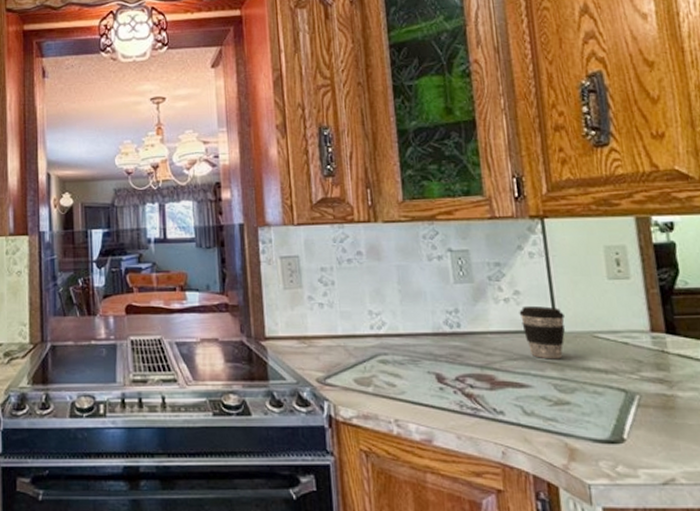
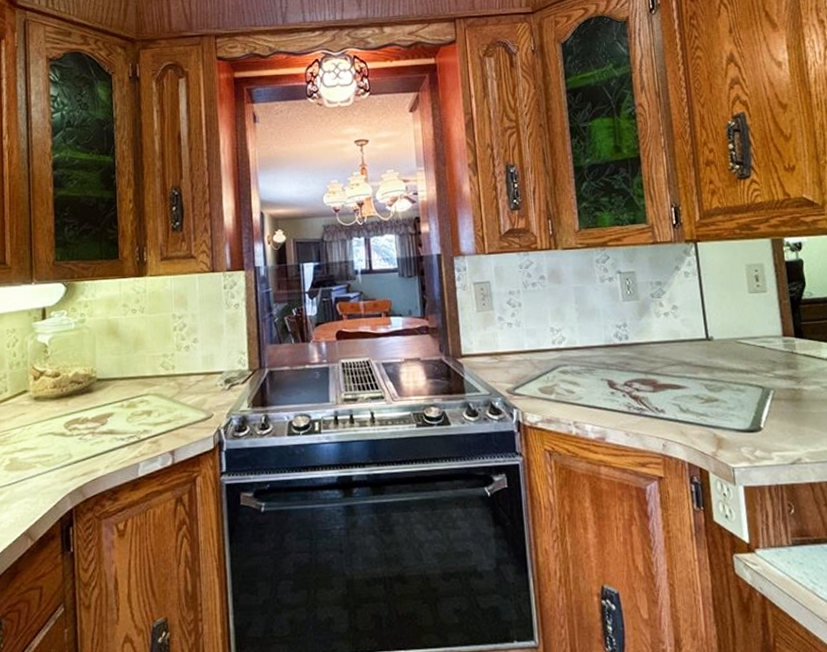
coffee cup: present [519,305,566,360] -> none [676,318,714,364]

